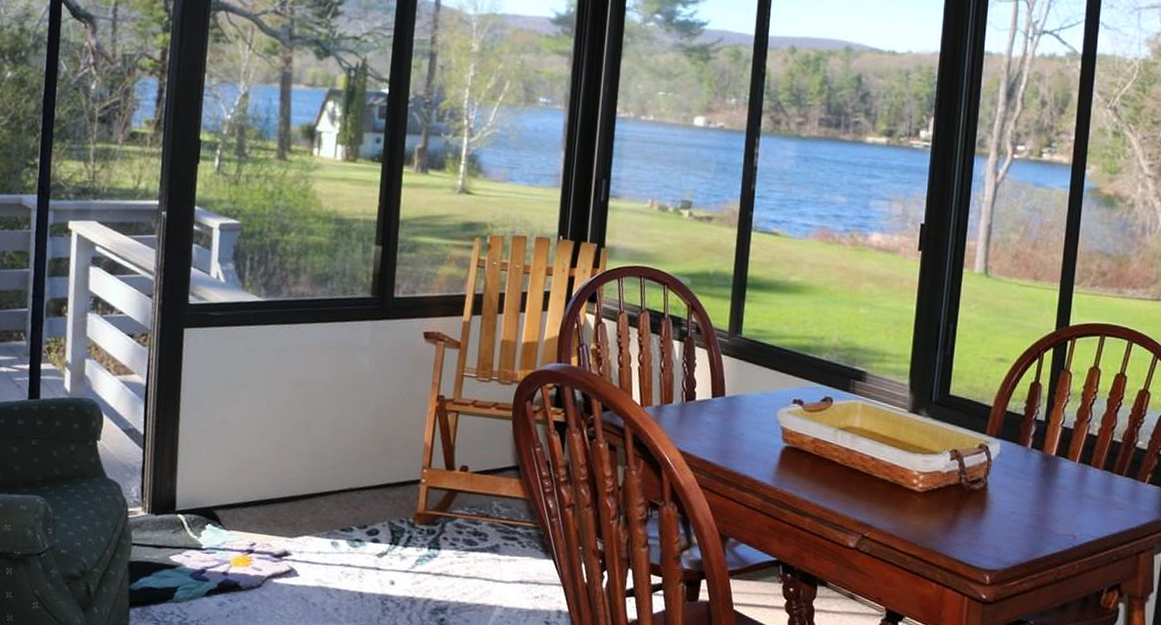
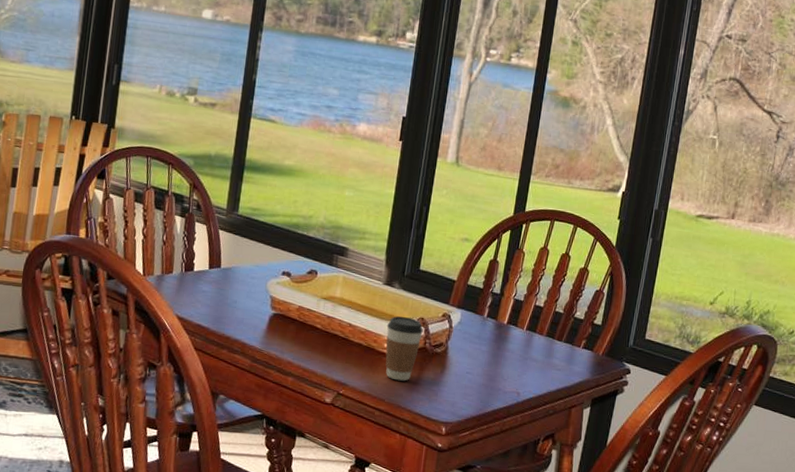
coffee cup: none [914,447,957,523] -> present [385,316,423,381]

